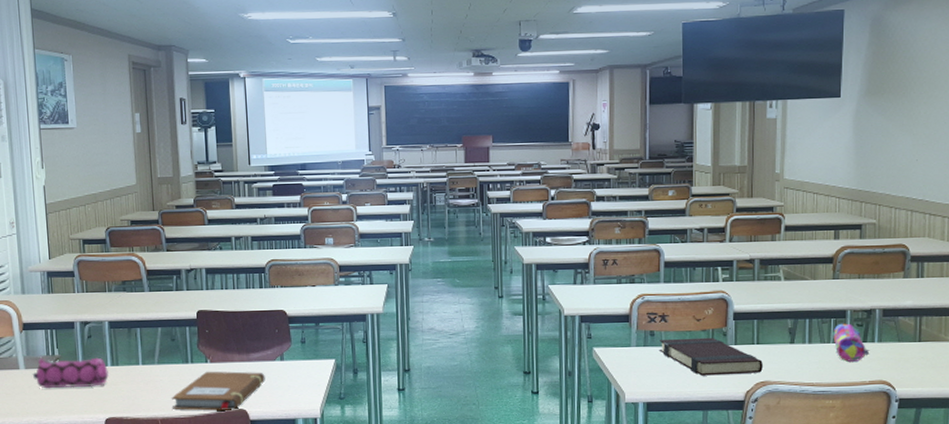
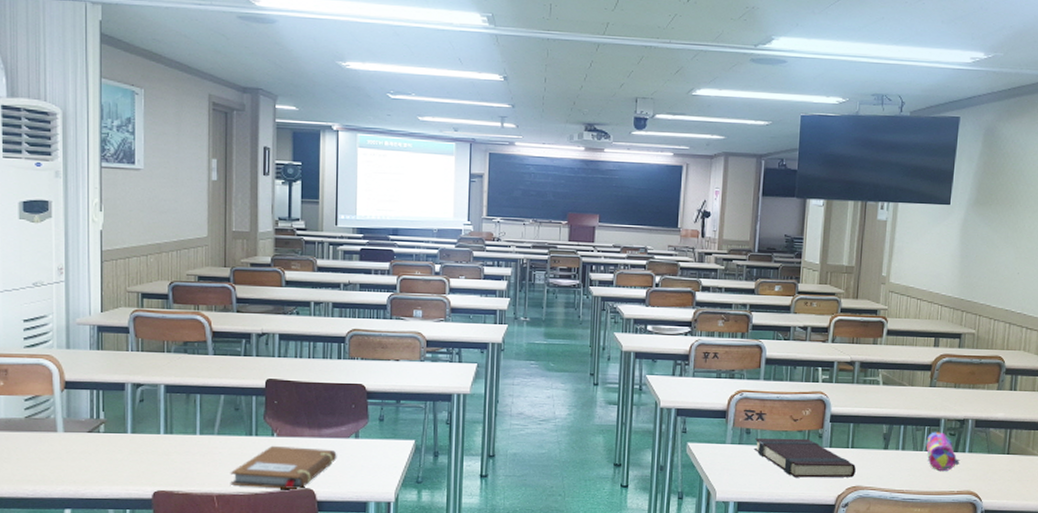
pencil case: present [32,357,109,389] -> none [71,421,160,457]

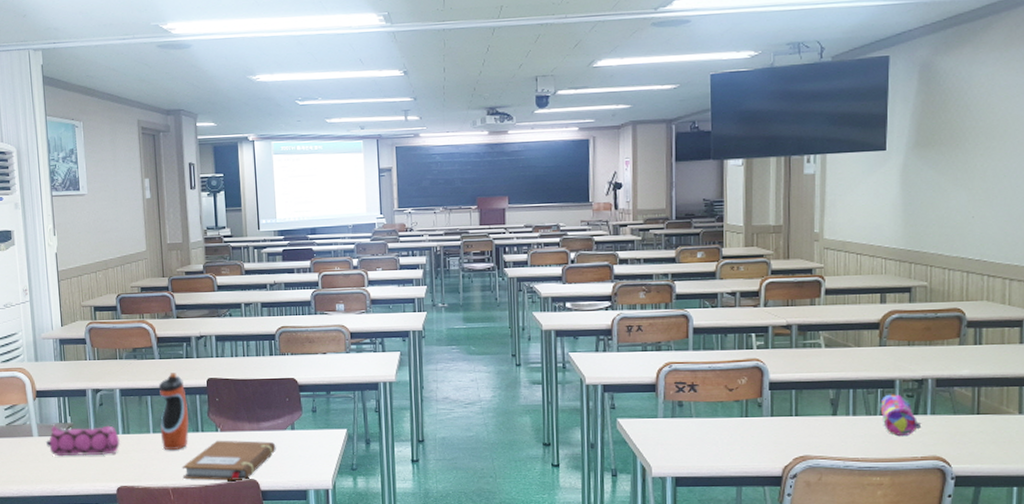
pencil case: none [71,421,160,457] -> present [45,425,120,457]
water bottle: none [209,371,243,453] -> present [158,373,190,450]
book: present [753,438,856,478] -> none [688,408,802,449]

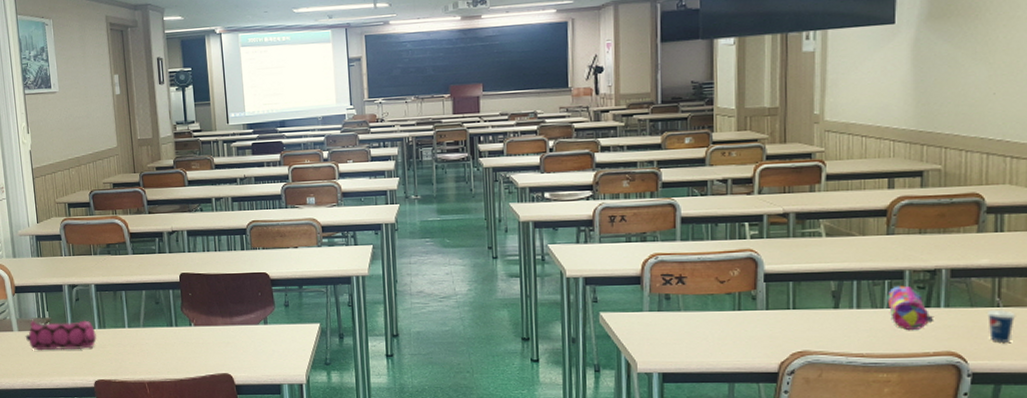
water bottle: present [158,373,190,450] -> none [132,268,164,344]
notebook: present [182,440,276,481] -> none [157,334,250,375]
cup: none [968,405,993,447] -> present [988,297,1016,342]

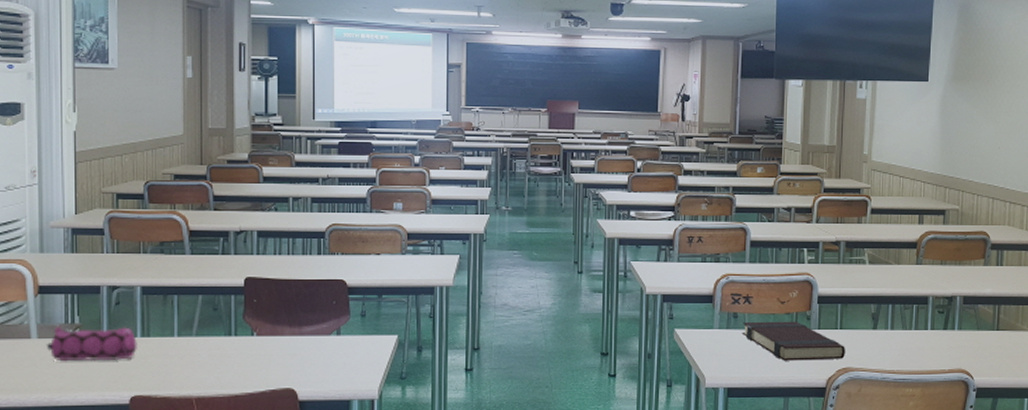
book: none [675,301,800,344] -> present [741,321,845,361]
pencil case: present [887,285,933,330] -> none [915,310,949,349]
cup: present [988,297,1016,342] -> none [989,322,1010,361]

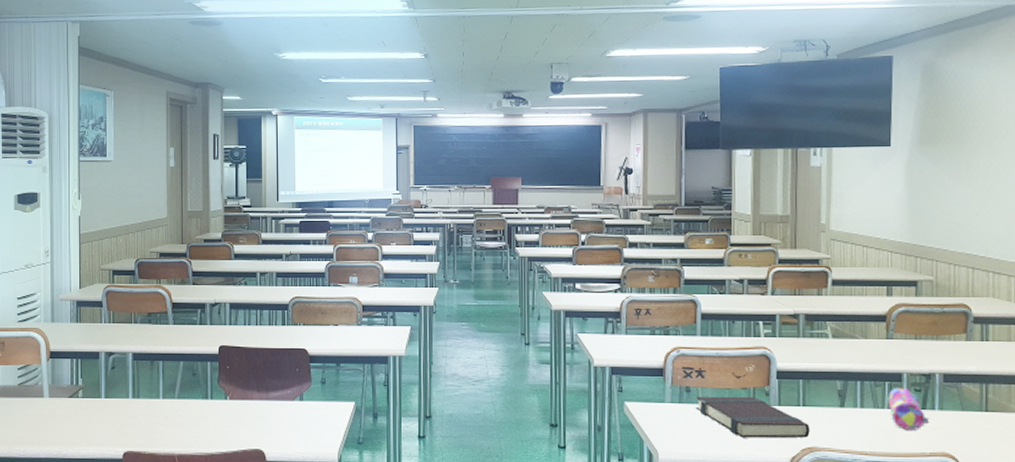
pencil case: present [46,326,137,362] -> none [55,387,129,420]
pencil case: none [915,310,949,349] -> present [887,387,929,430]

